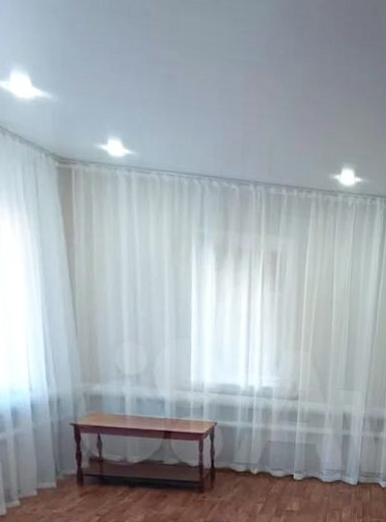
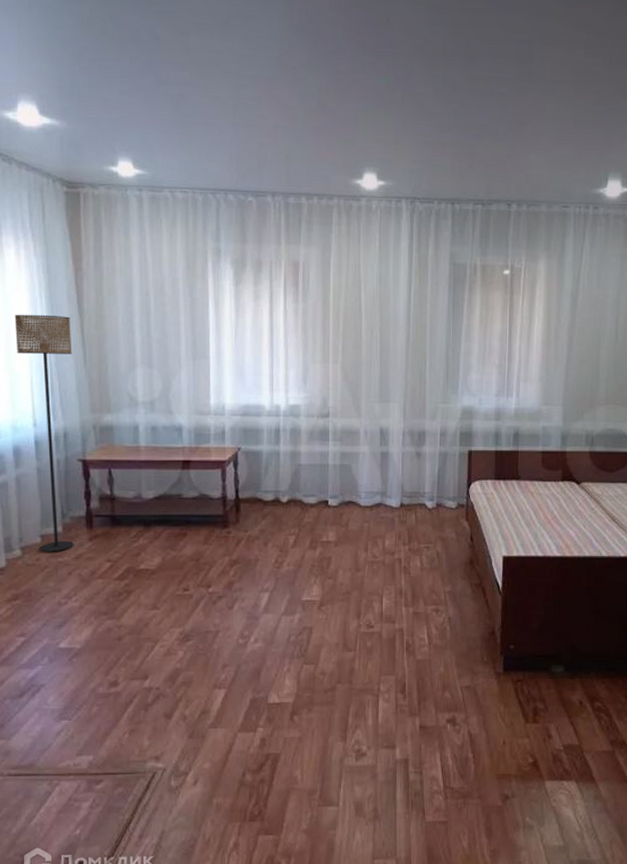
floor lamp: none [10,284,67,505] -> present [14,314,74,553]

